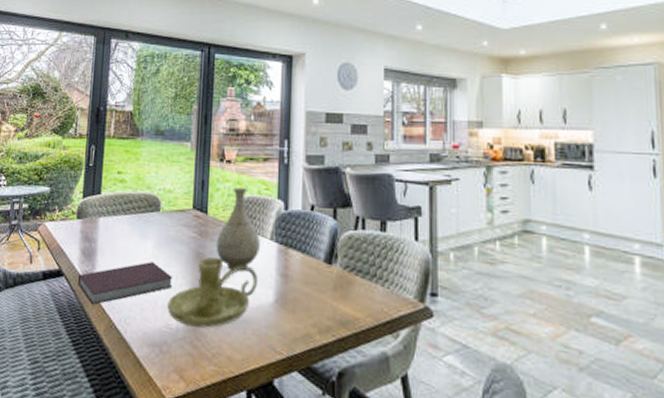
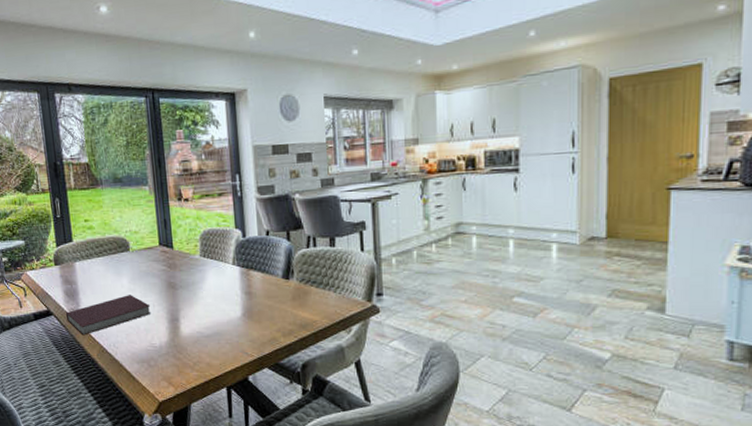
candle holder: present [167,256,258,328] -> none [149,284,226,343]
vase: present [216,188,260,270] -> none [184,222,224,294]

